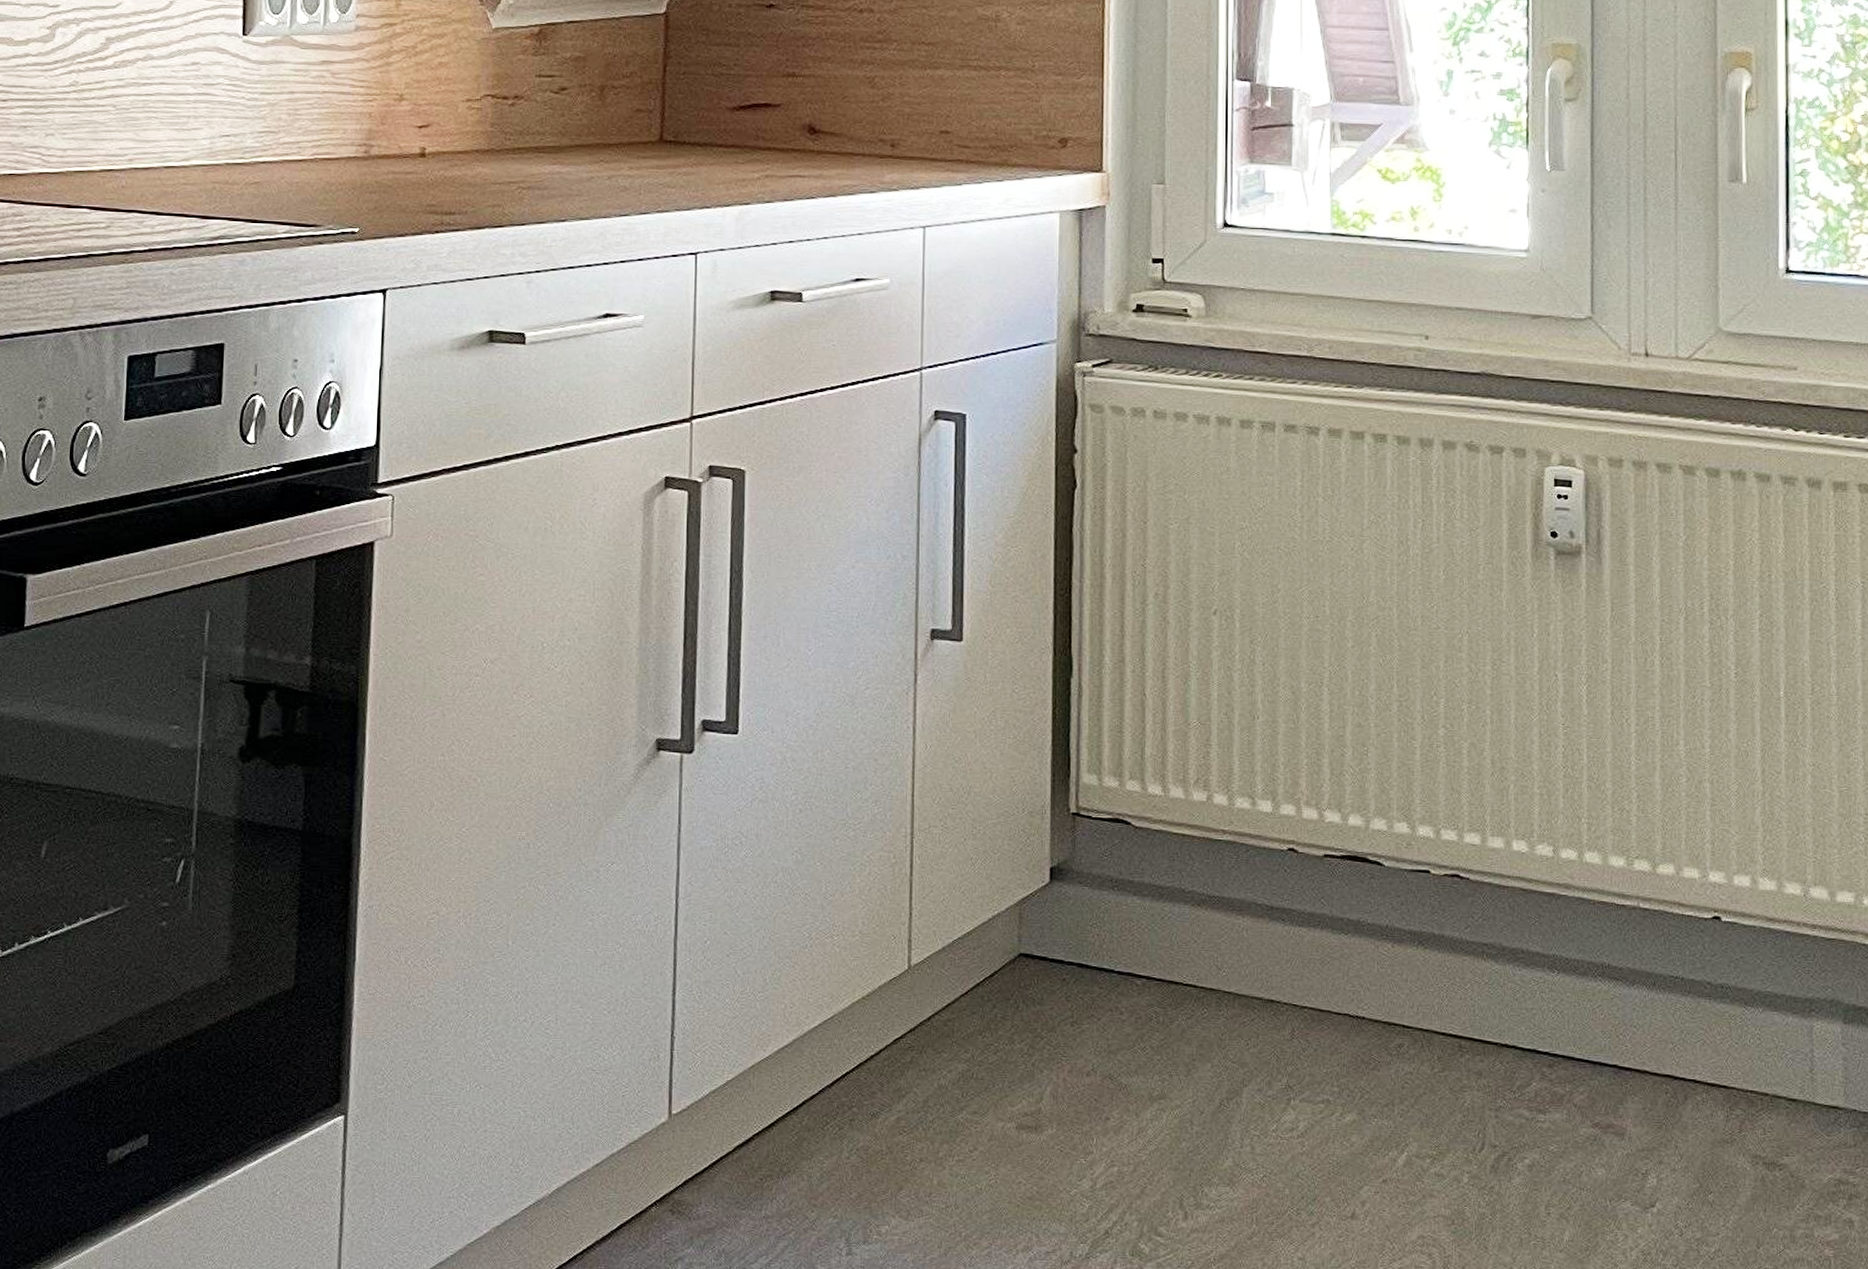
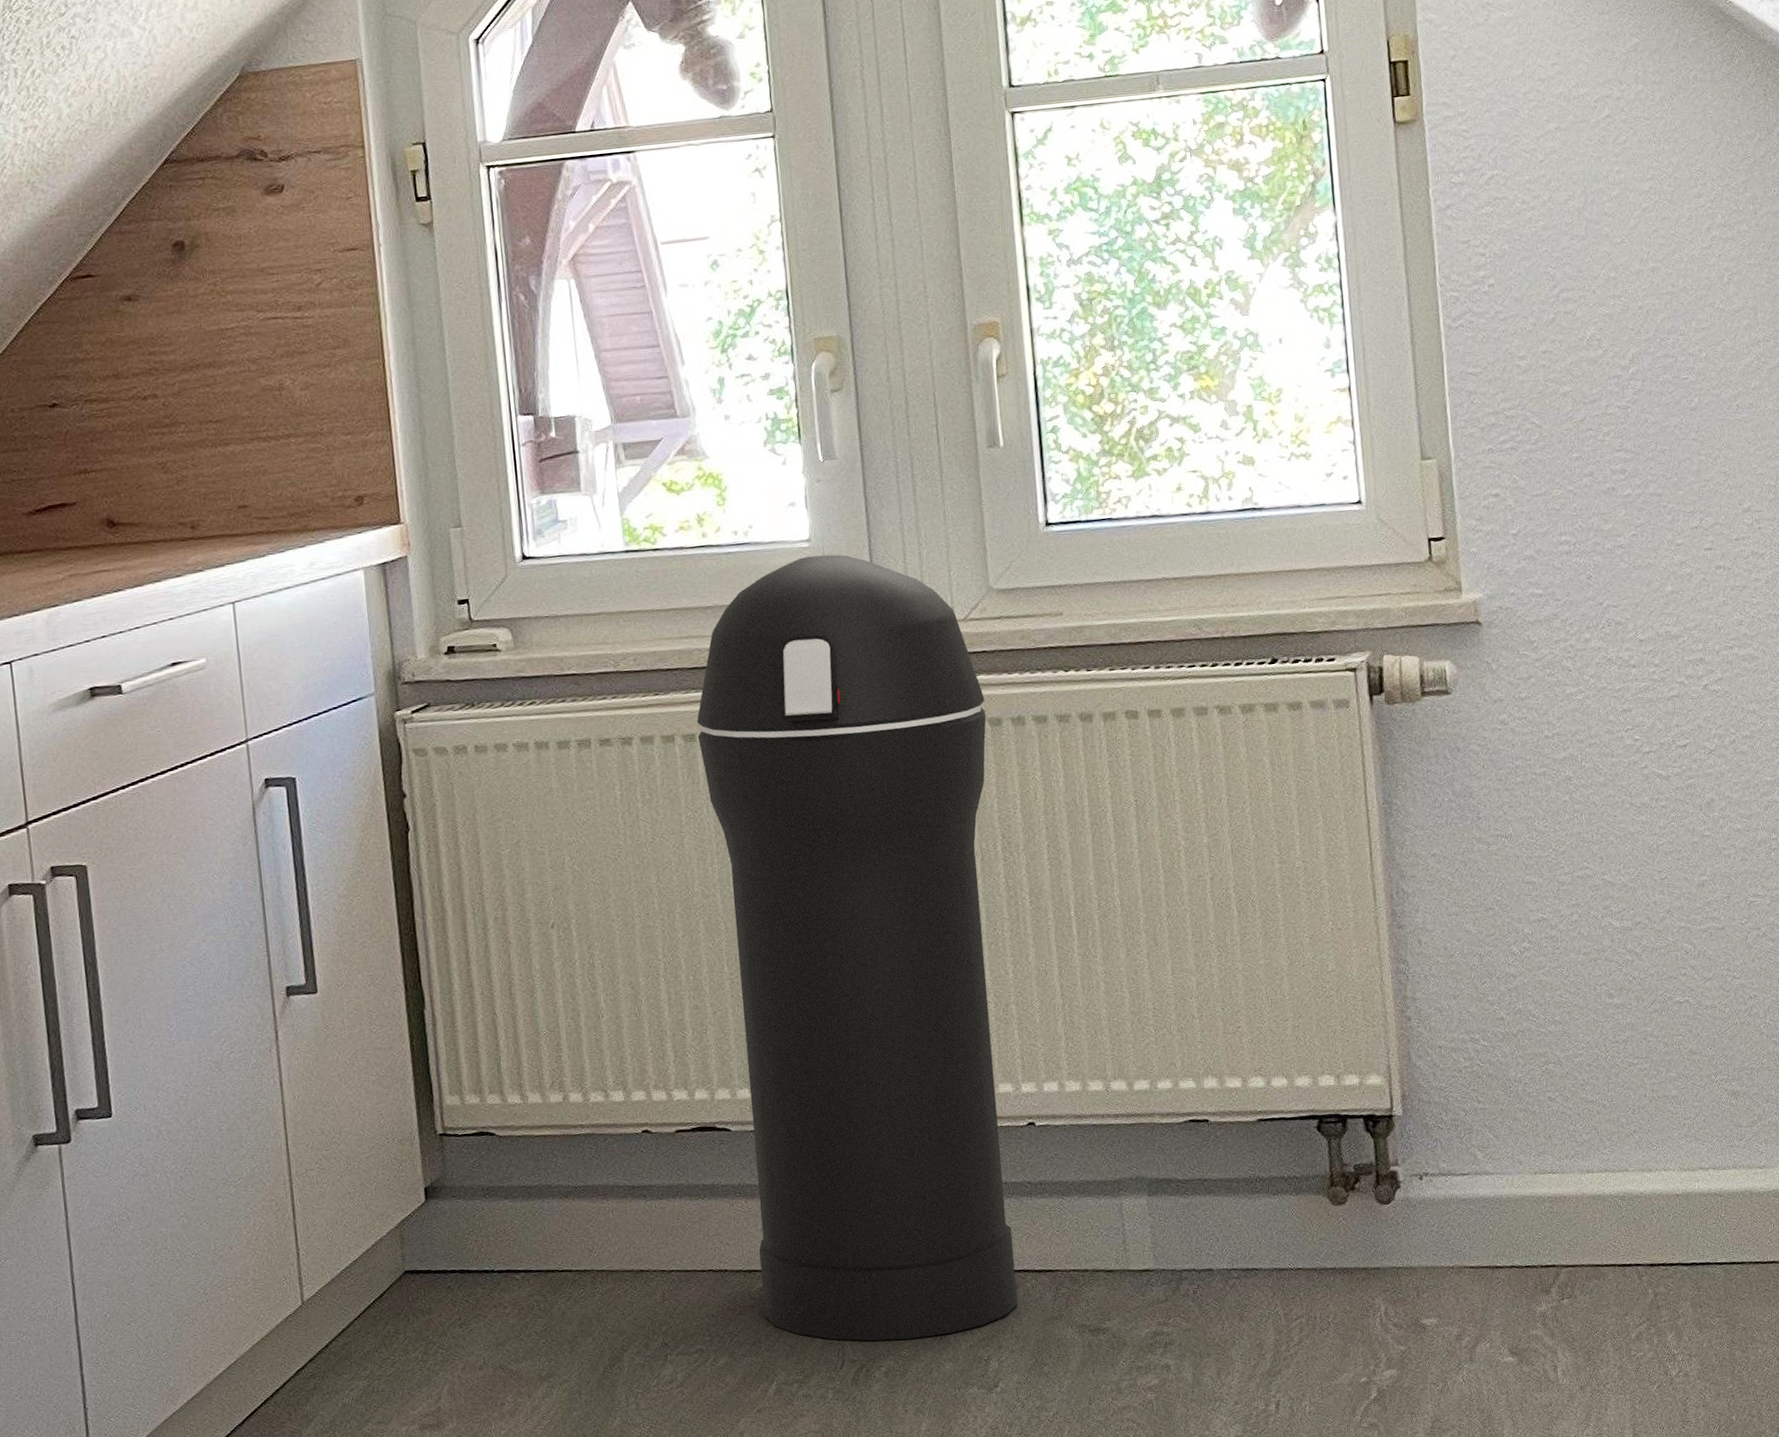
trash can: none [1389,267,1703,1136] -> present [696,554,1018,1341]

